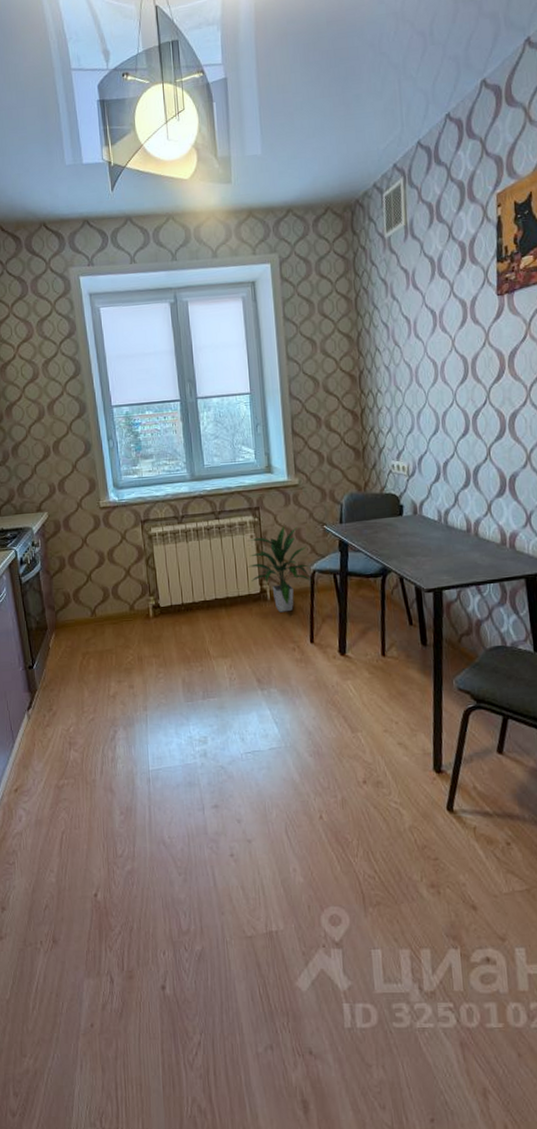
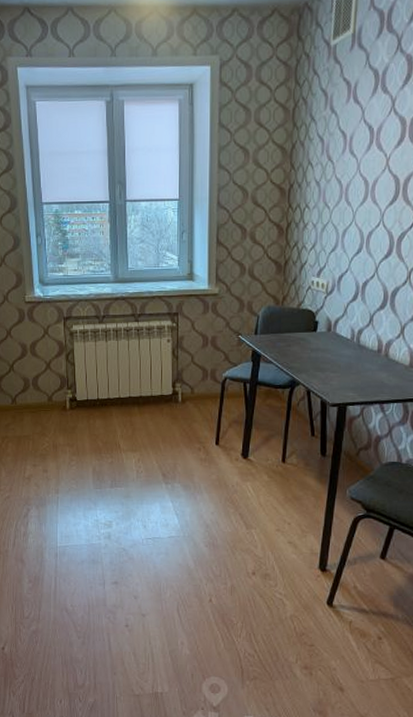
indoor plant: present [248,525,312,613] -> none [162,332,223,415]

